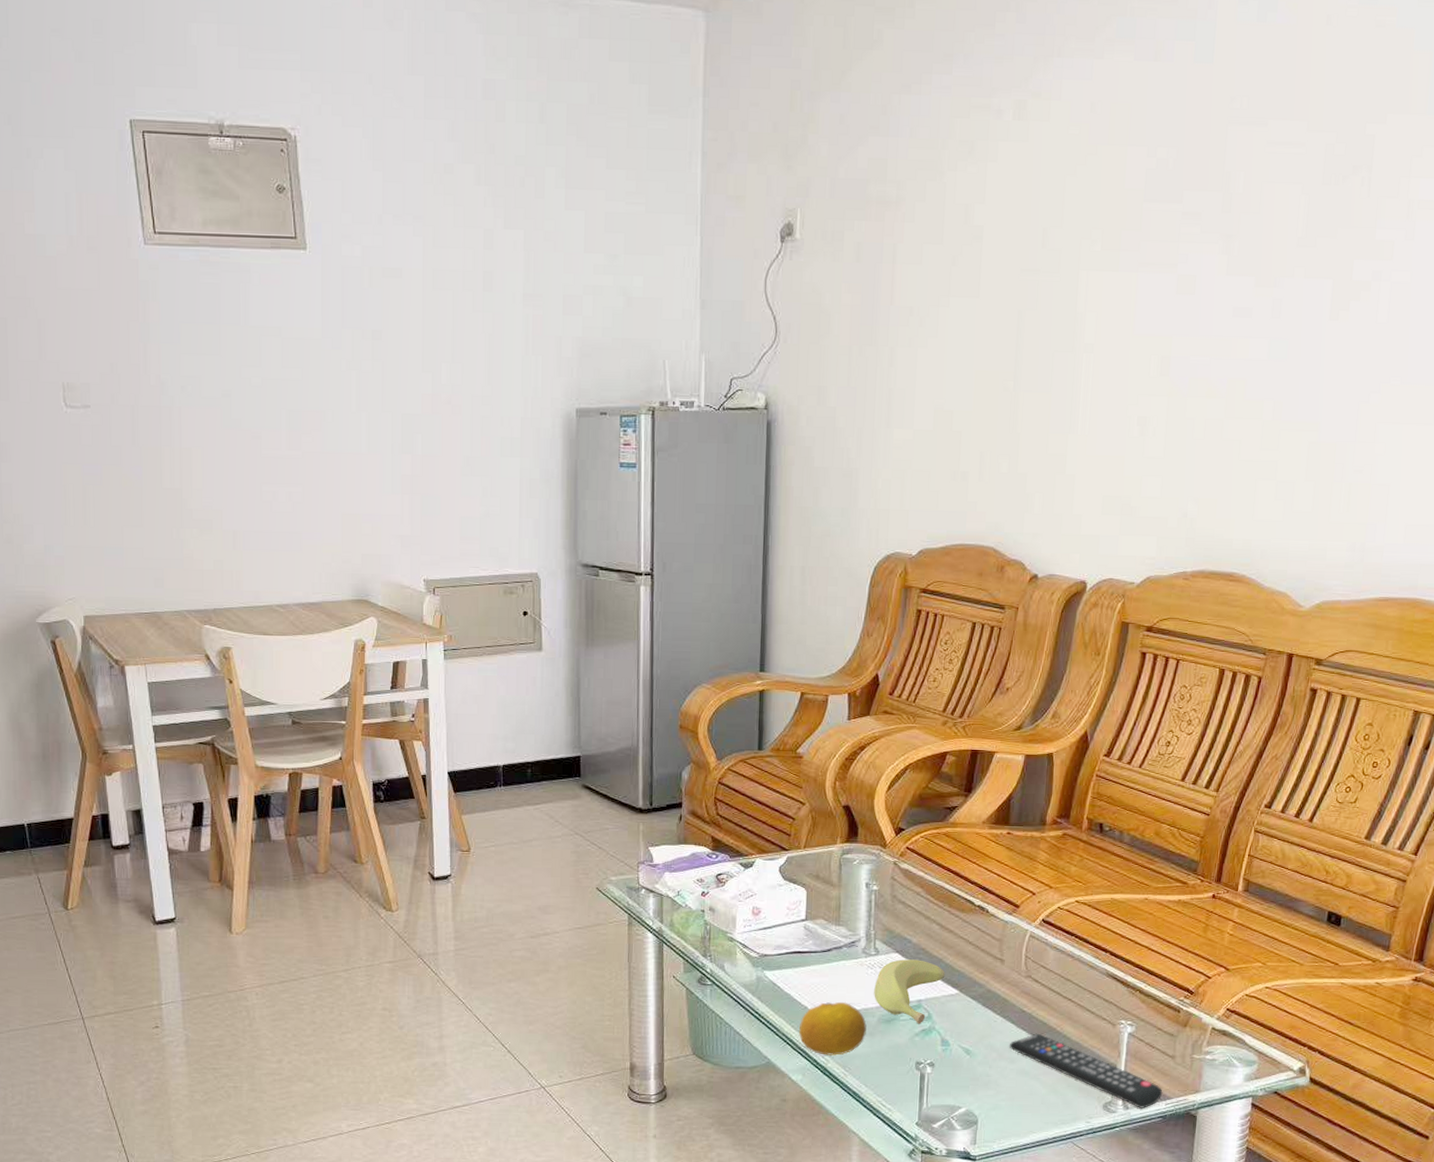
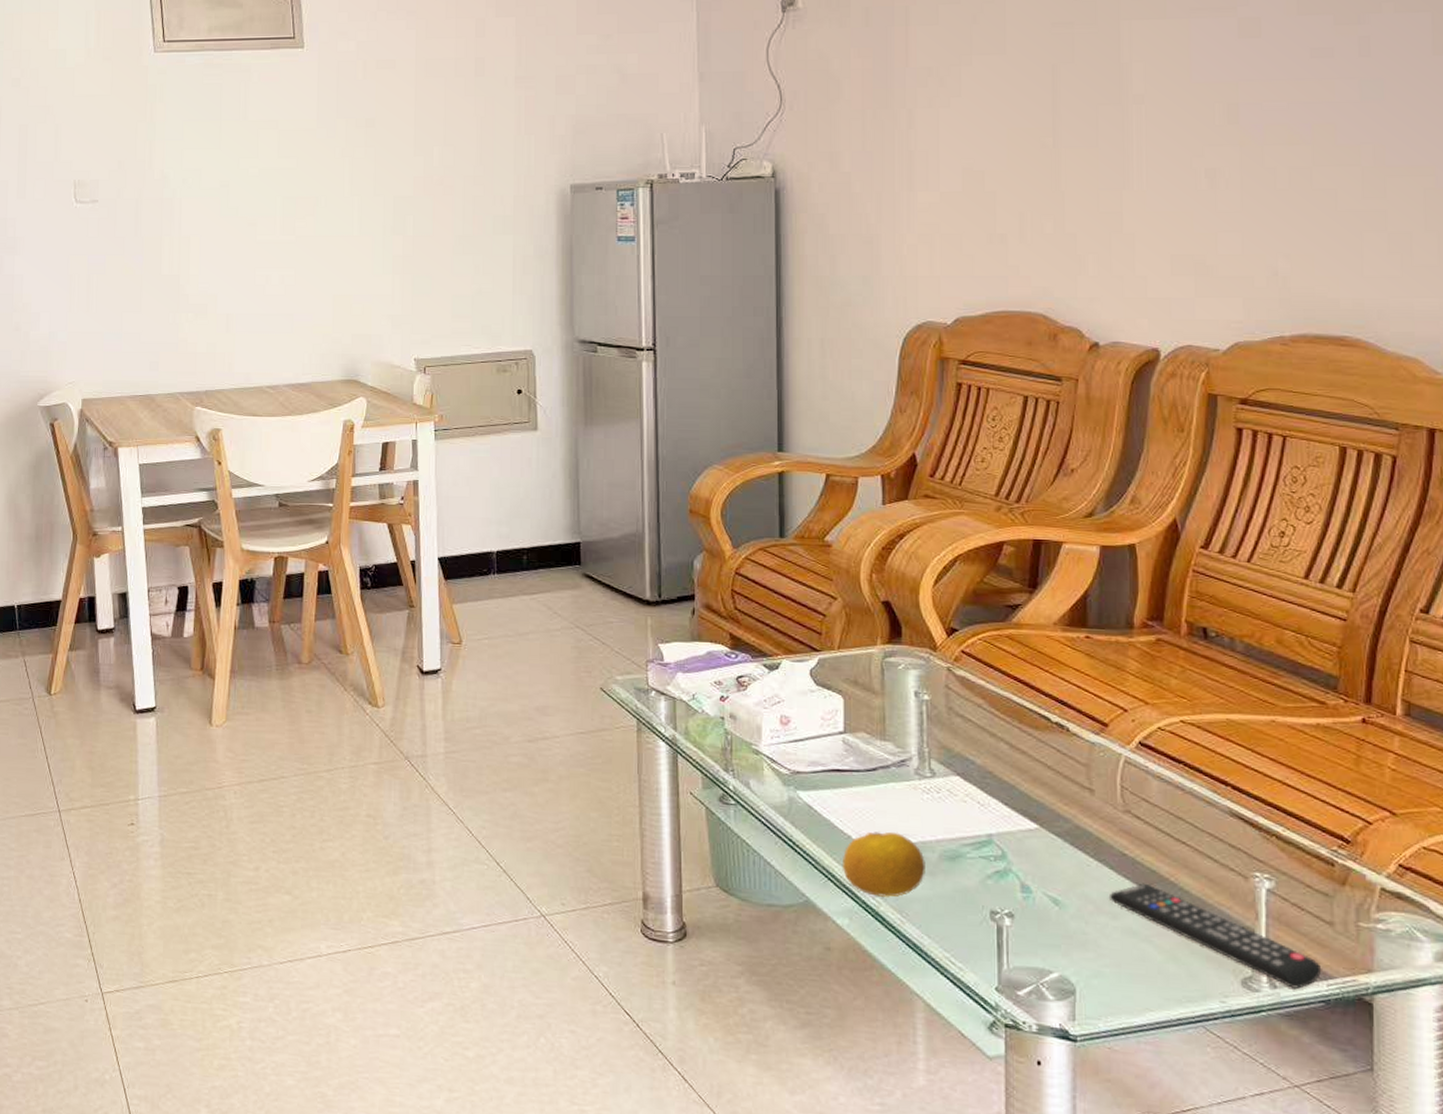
banana: present [874,959,946,1024] -> none [932,784,1020,864]

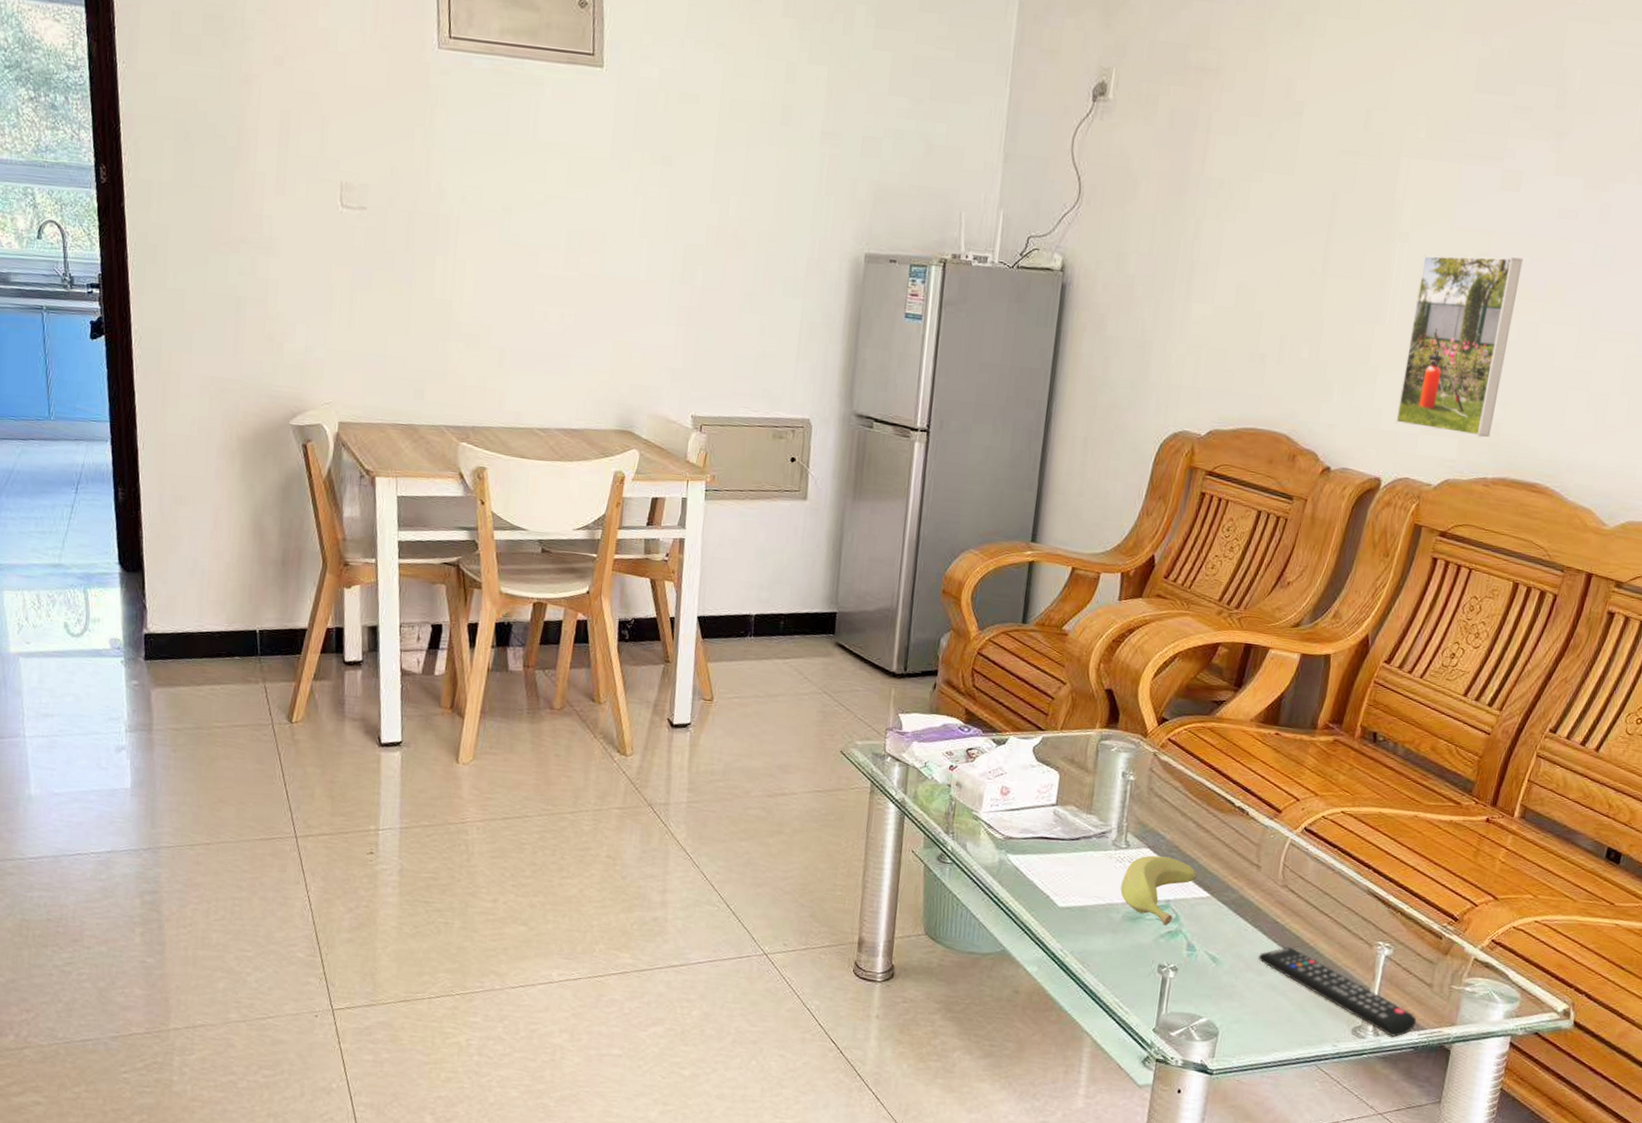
fruit: present [842,831,925,897] -> none [1038,893,1110,950]
banana: none [932,784,1020,864] -> present [1120,855,1198,926]
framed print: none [1164,104,1280,294] -> present [1395,254,1523,438]

